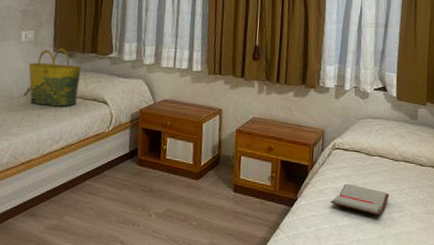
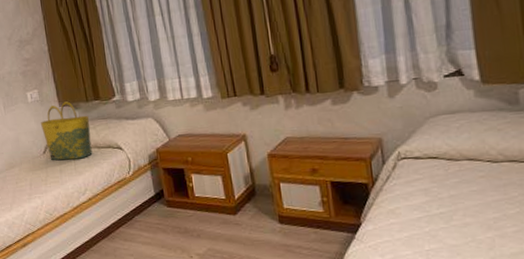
paperback book: present [330,183,390,215] -> none [407,198,494,233]

